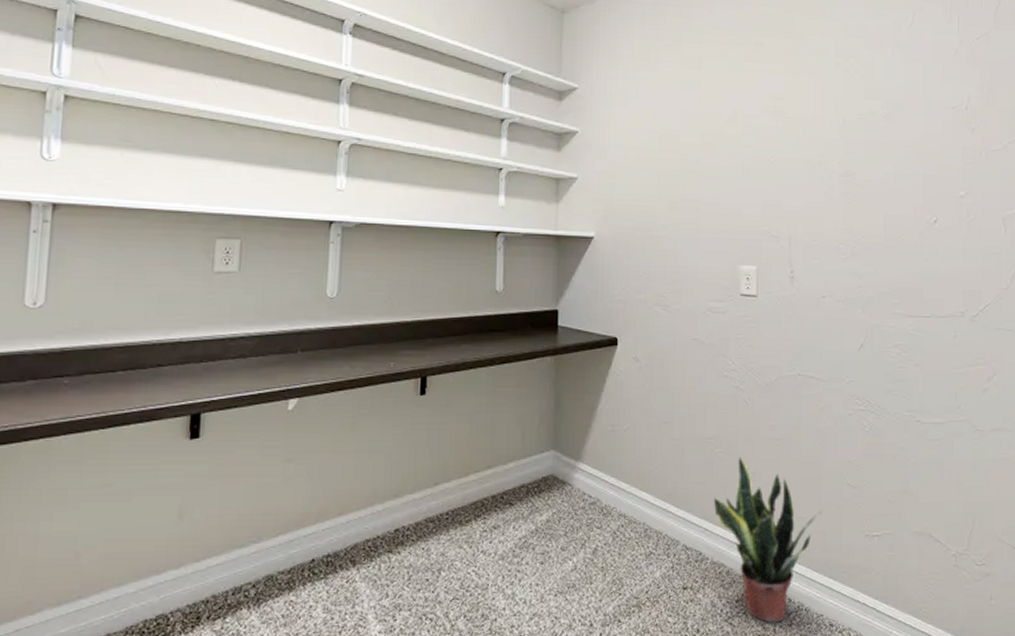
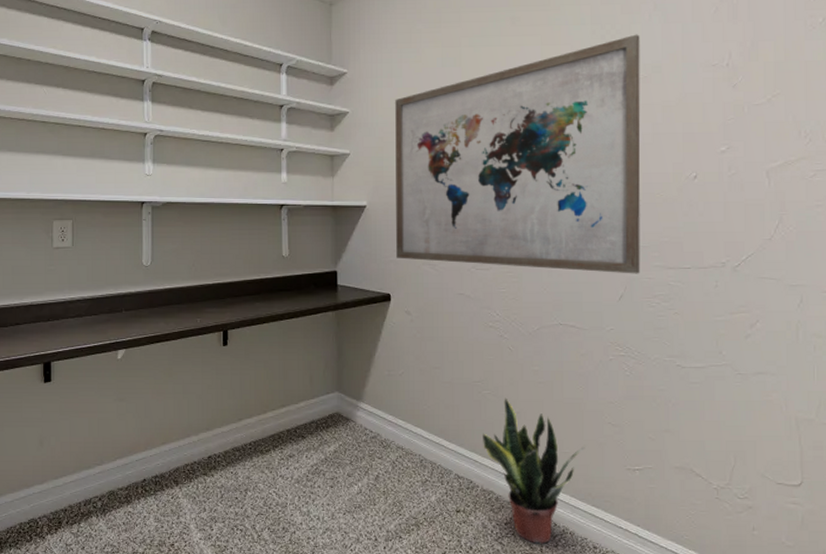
wall art: none [625,70,883,322] -> present [395,34,641,274]

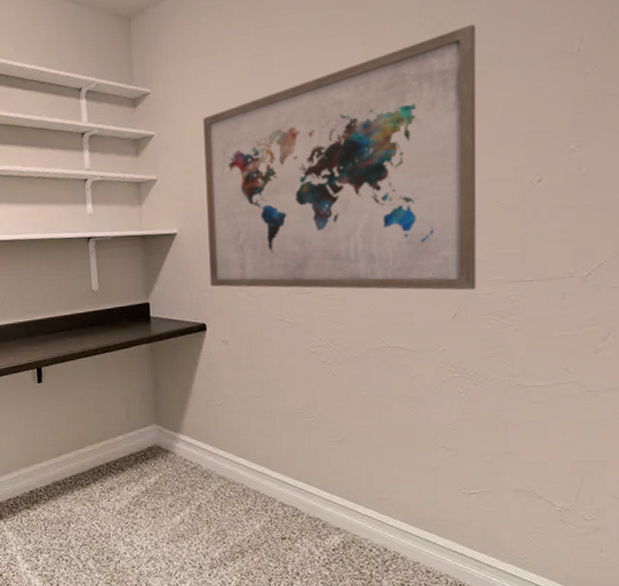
potted plant: present [483,397,586,544] -> none [307,424,418,569]

